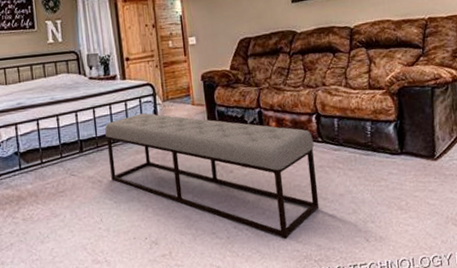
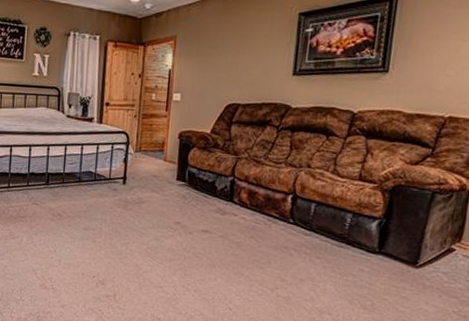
bench: present [105,113,319,239] -> none [71,159,284,309]

